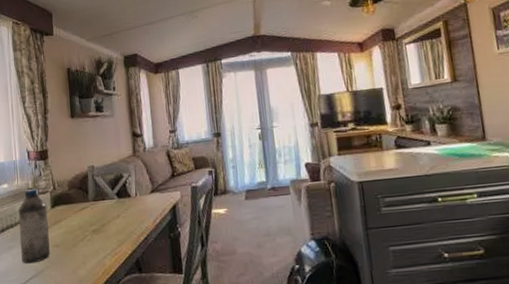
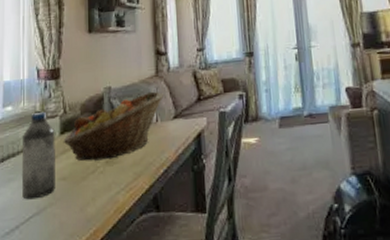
fruit basket: none [54,169,142,231] -> present [63,91,165,161]

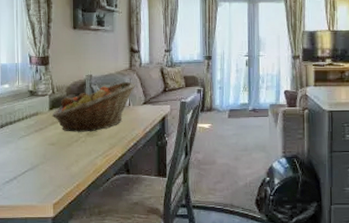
water bottle: present [21,111,55,200] -> none [17,90,46,158]

